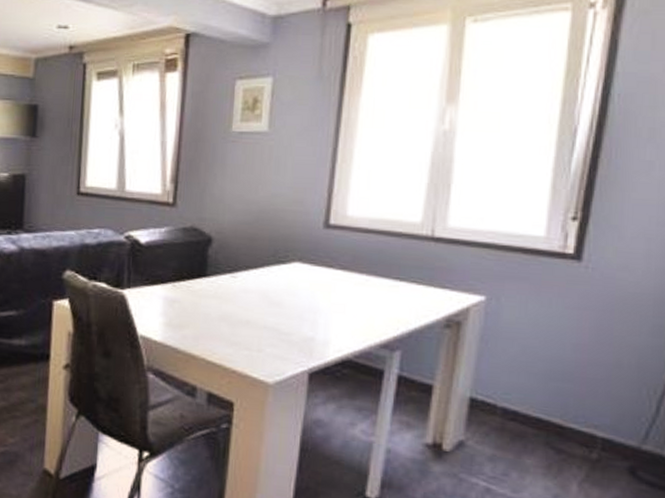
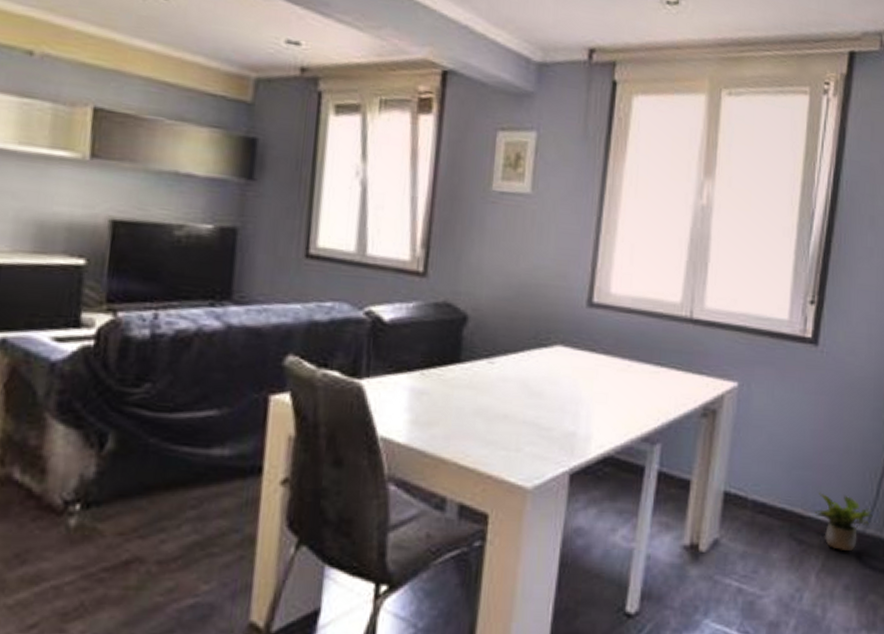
potted plant: none [577,405,651,466] -> present [814,492,873,552]

